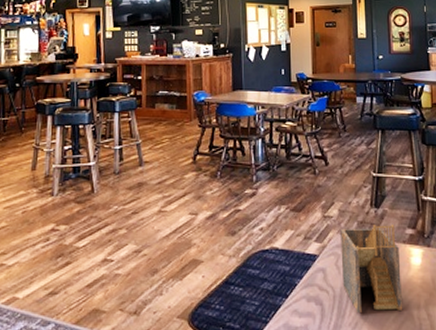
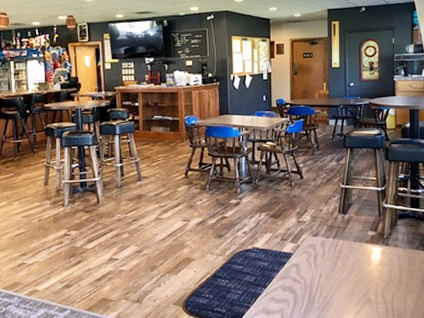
napkin holder: present [340,224,402,314] -> none [312,227,363,300]

